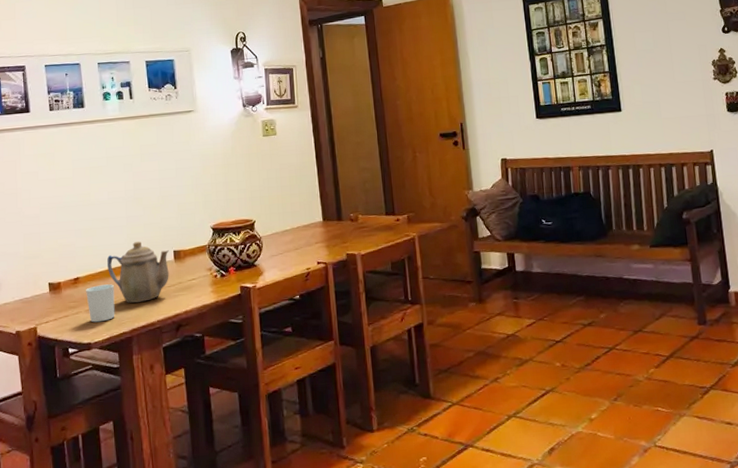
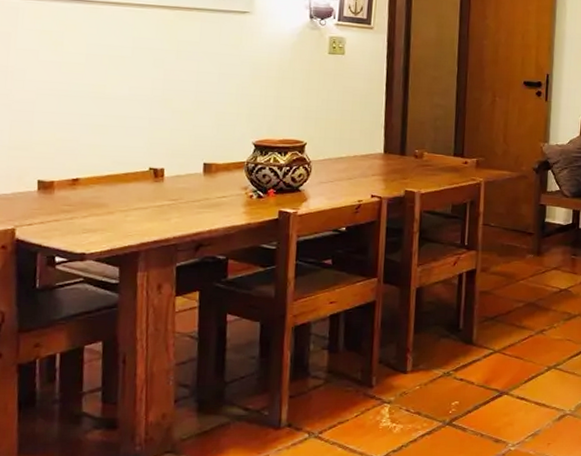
cup: present [86,284,115,323] -> none [86,190,124,231]
teapot: present [107,241,169,303] -> none [118,147,198,215]

